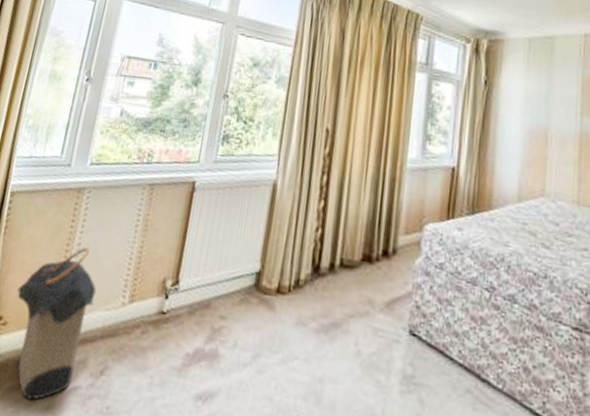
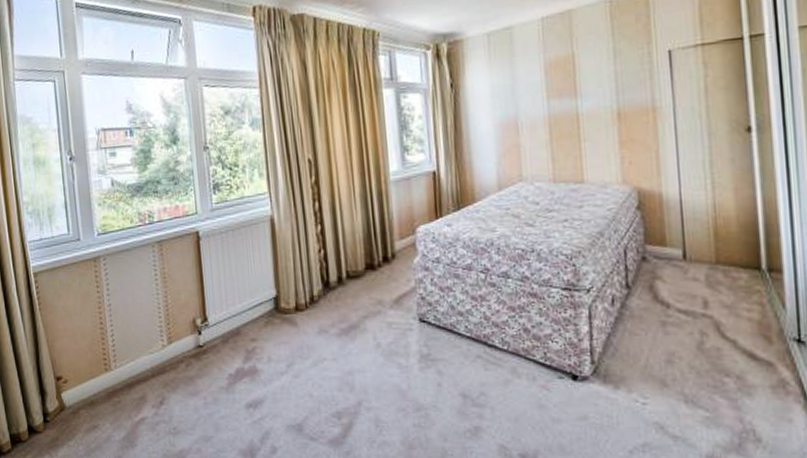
laundry hamper: present [17,247,96,401] -> none [67,306,138,435]

